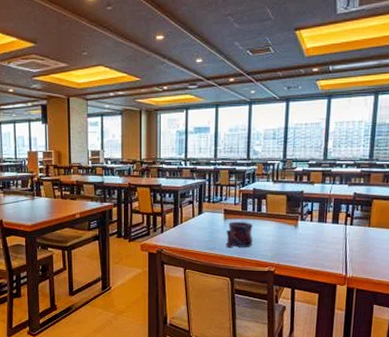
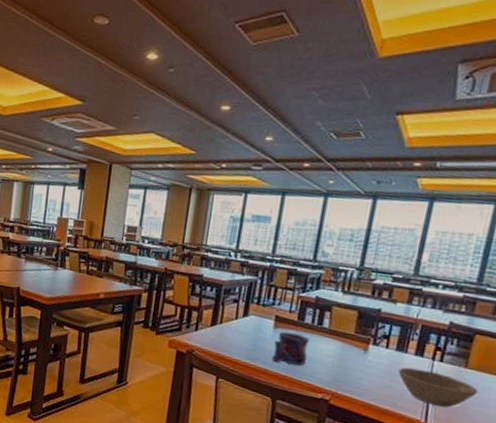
bowl: none [322,234,380,260] -> present [398,367,478,408]

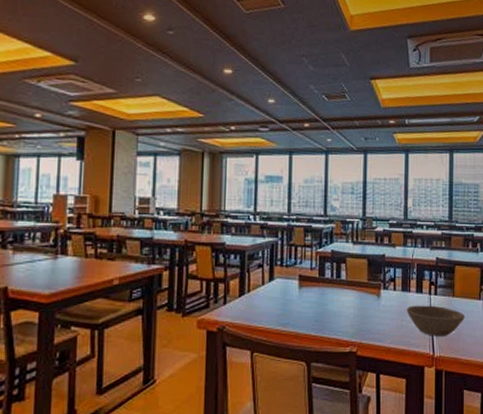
mug: present [271,331,309,366] -> none [301,289,332,324]

